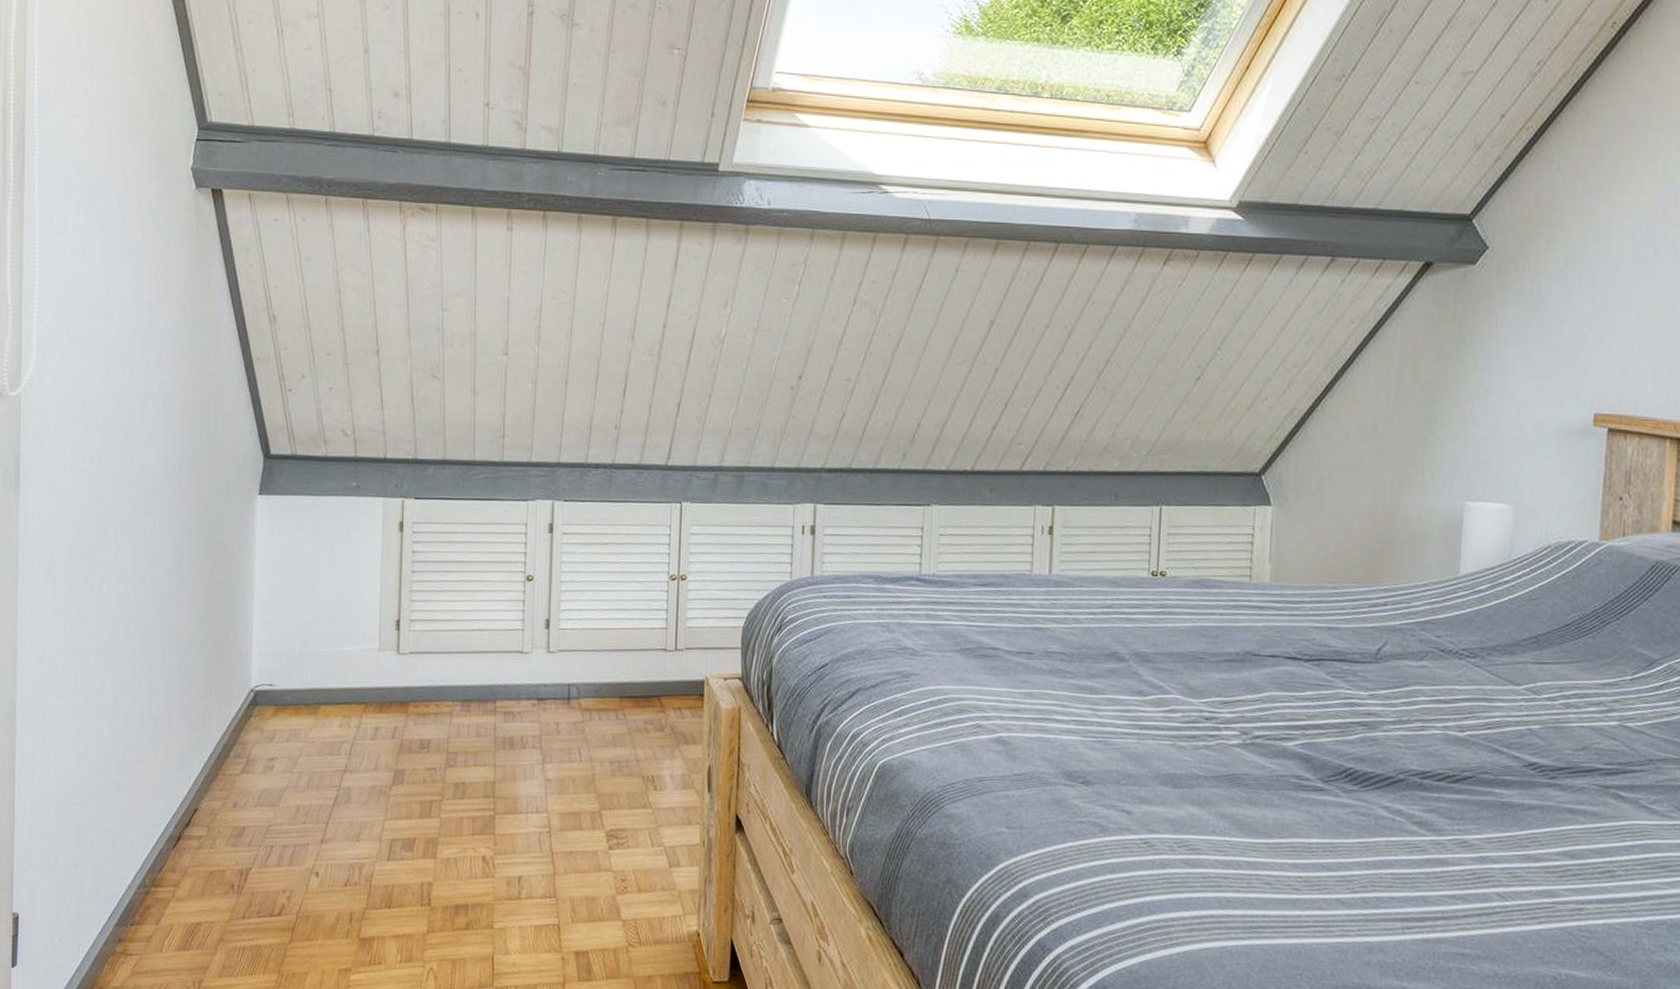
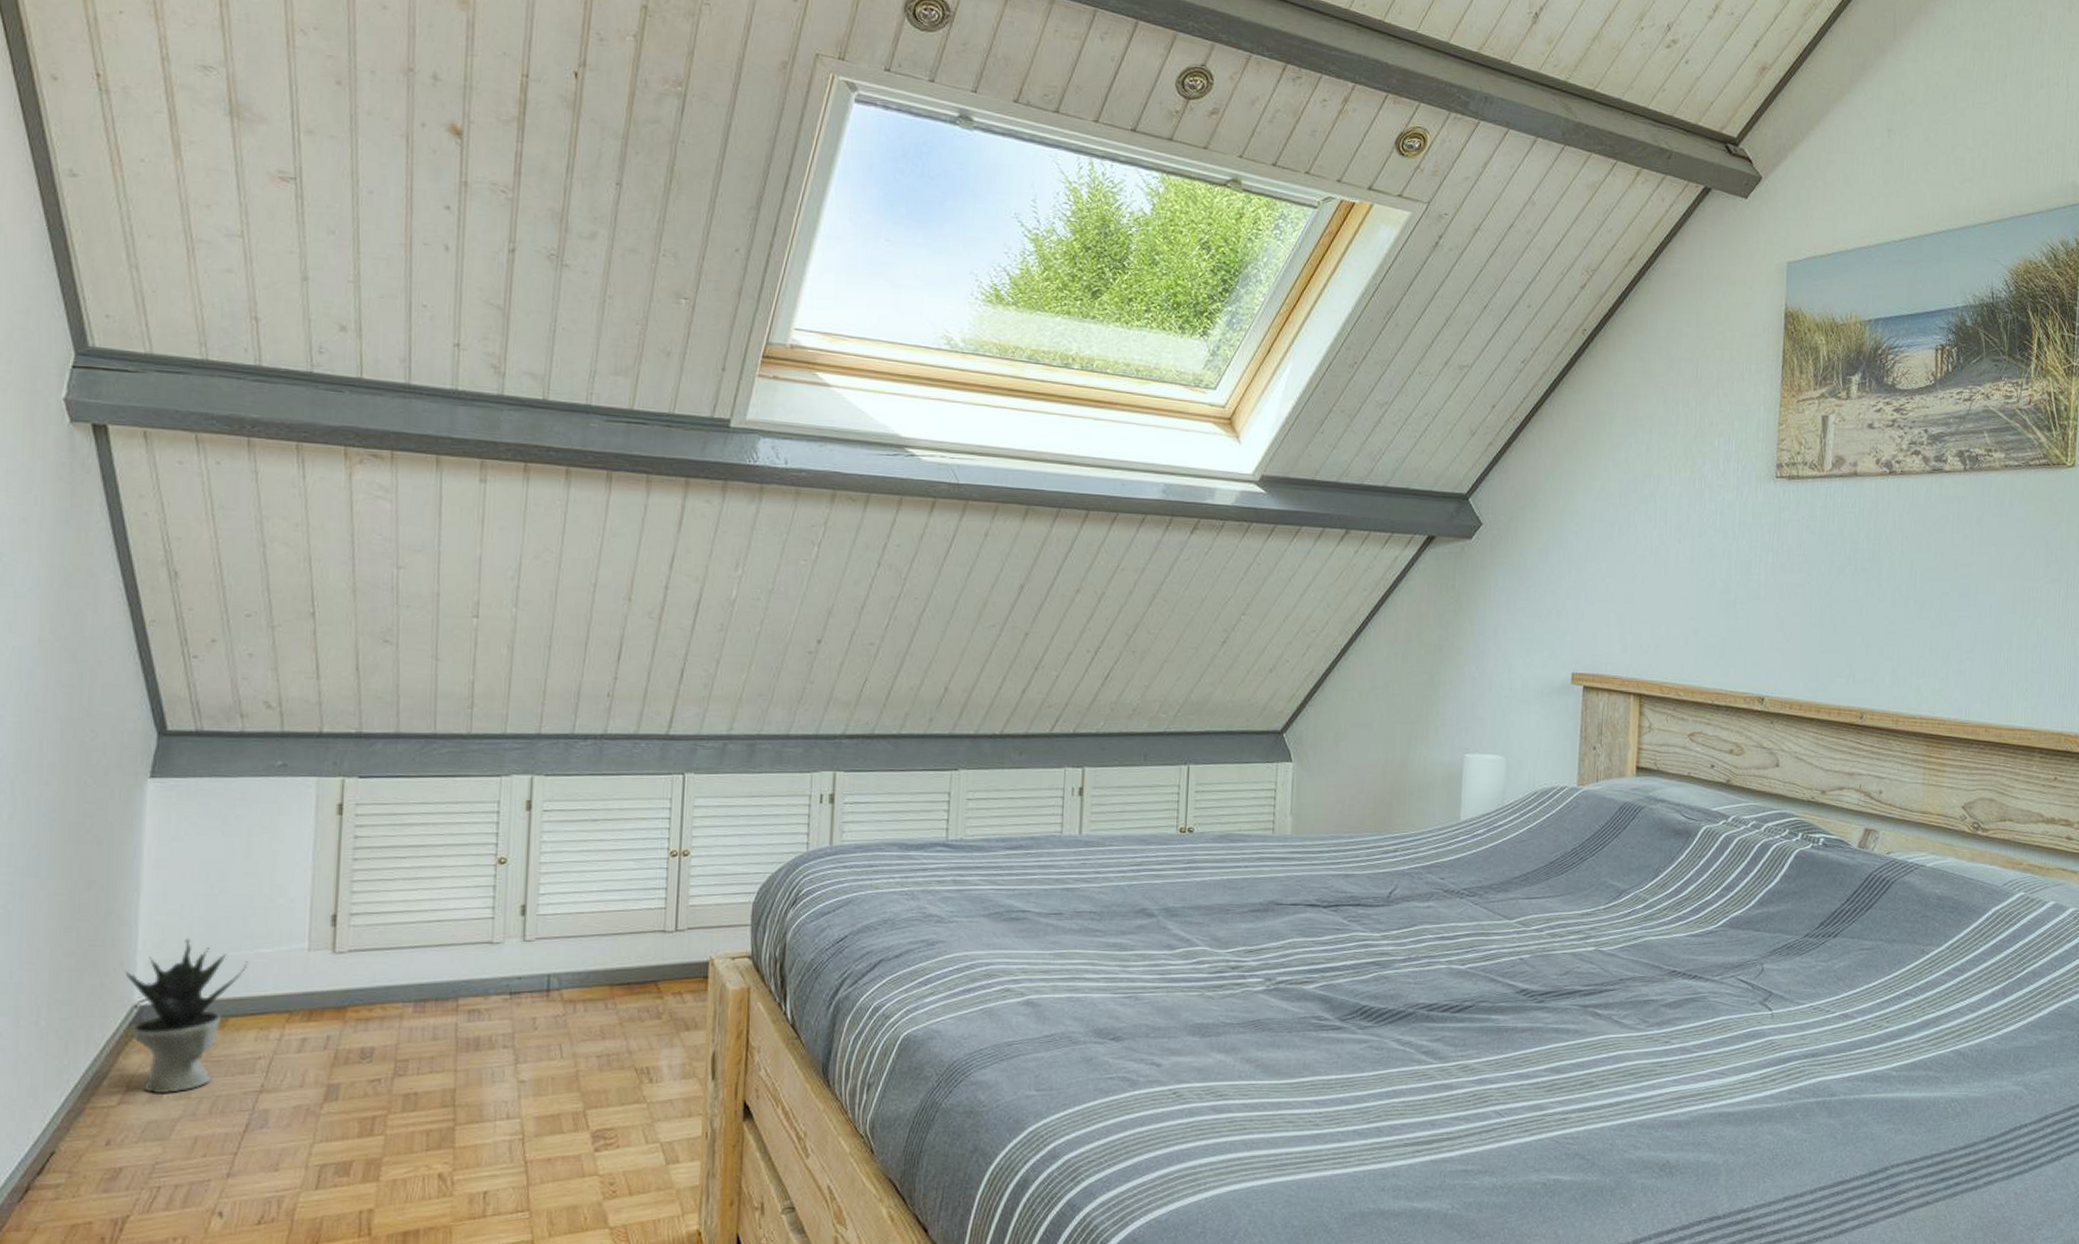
potted plant: none [245,634,334,767] -> present [126,937,249,1094]

